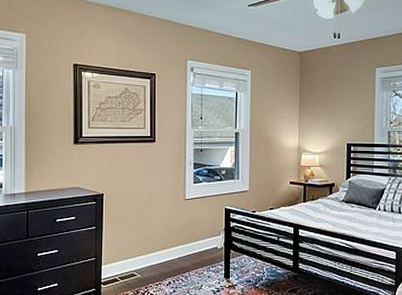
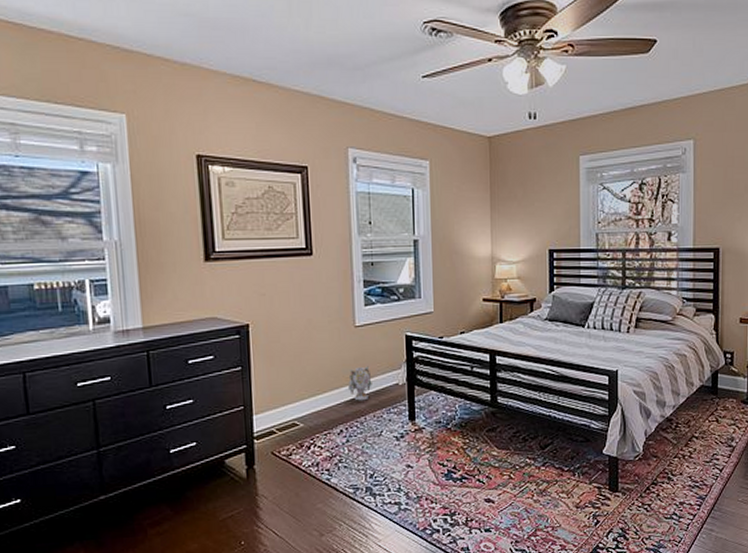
vase: none [176,232,196,260] -> present [347,366,372,401]

